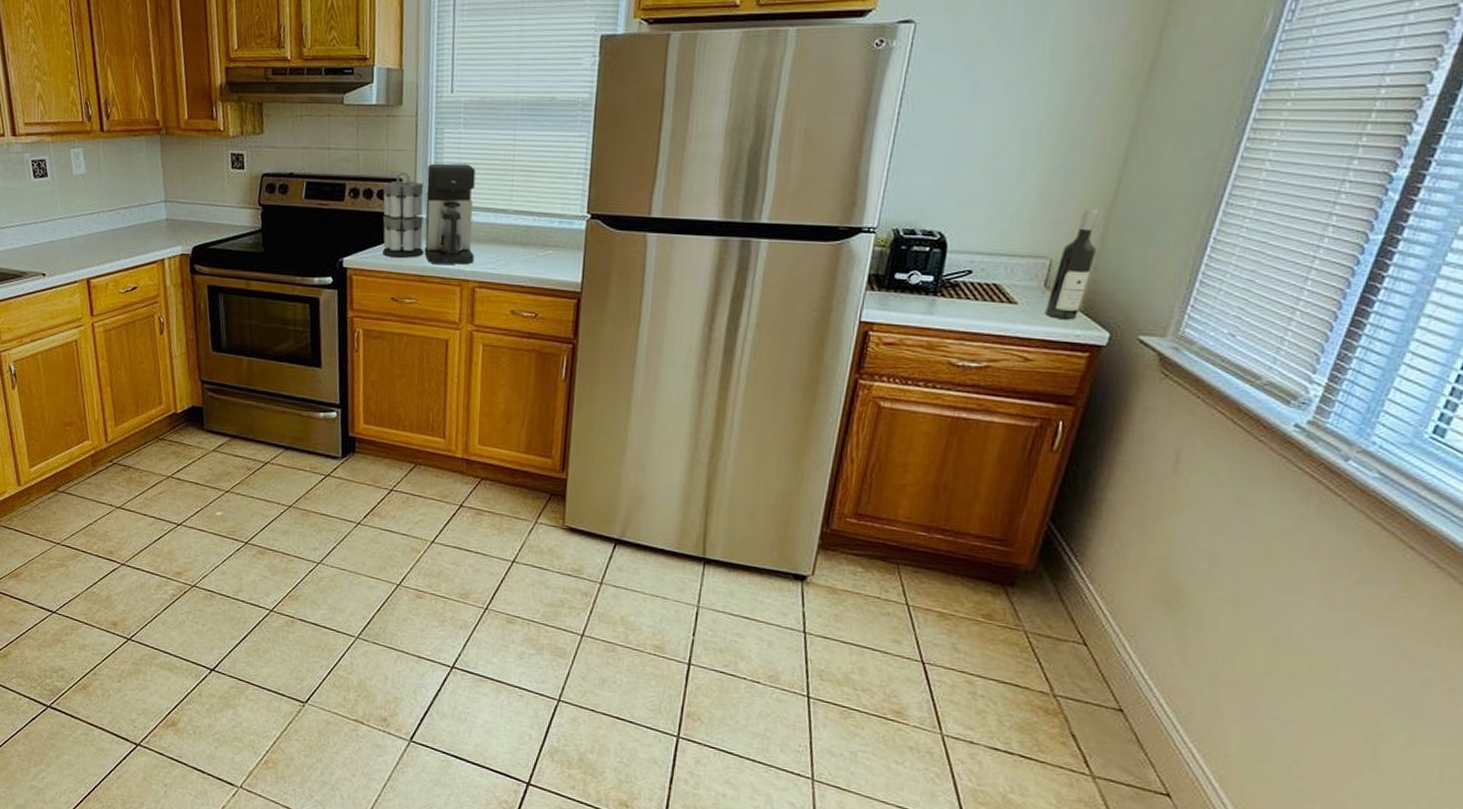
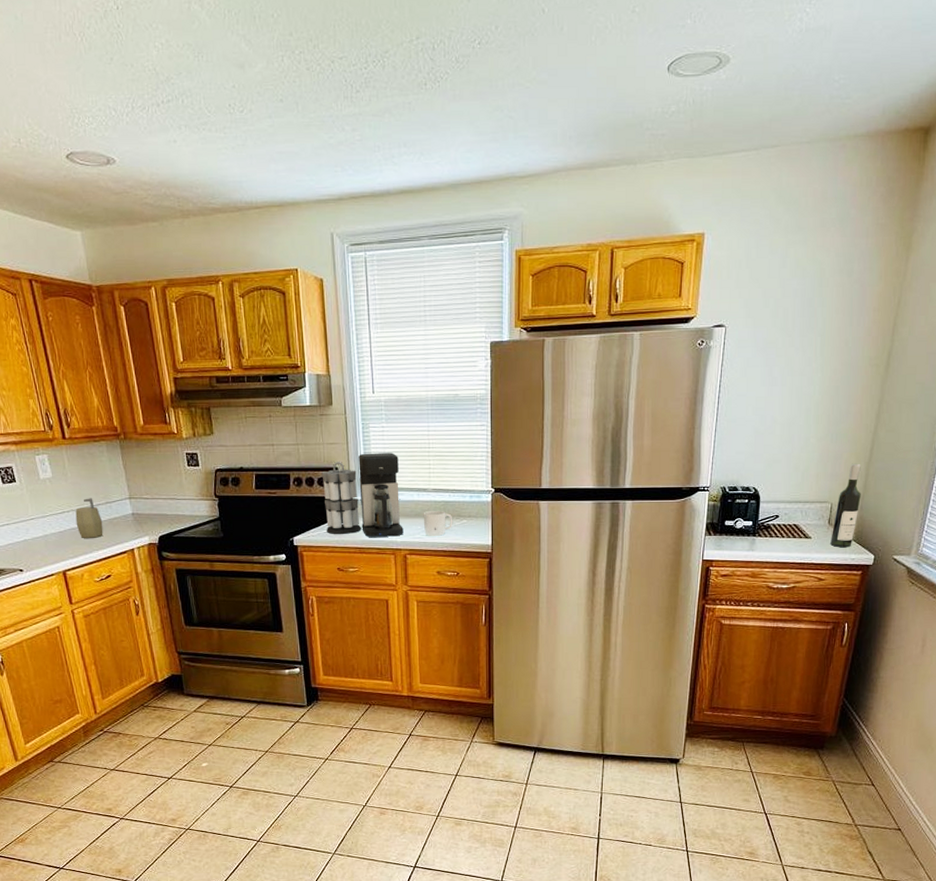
soap dispenser: none [105,198,134,244] -> present [75,498,103,538]
mug: none [499,236,536,269] -> present [423,510,453,537]

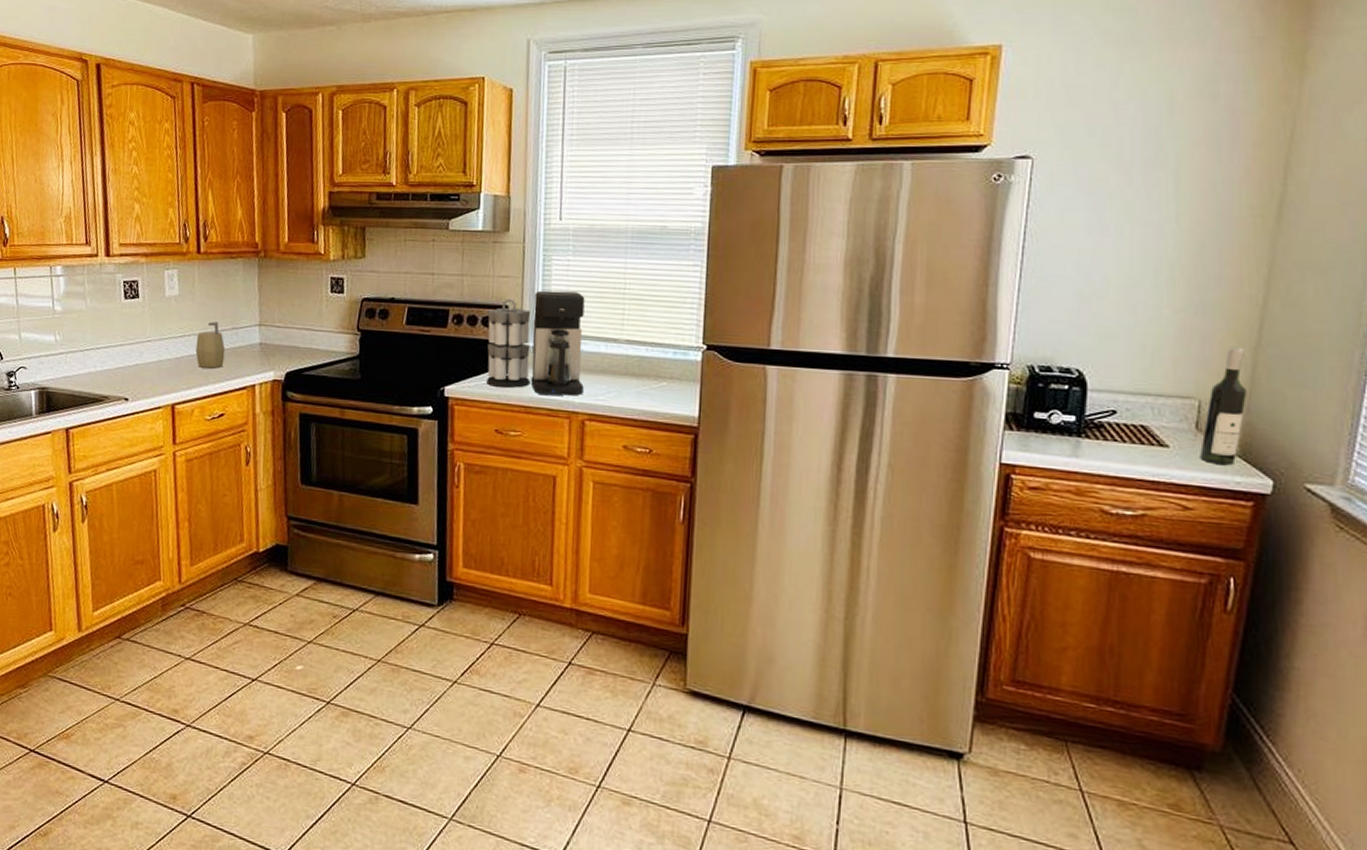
mug: present [423,510,453,537] -> none [610,366,650,401]

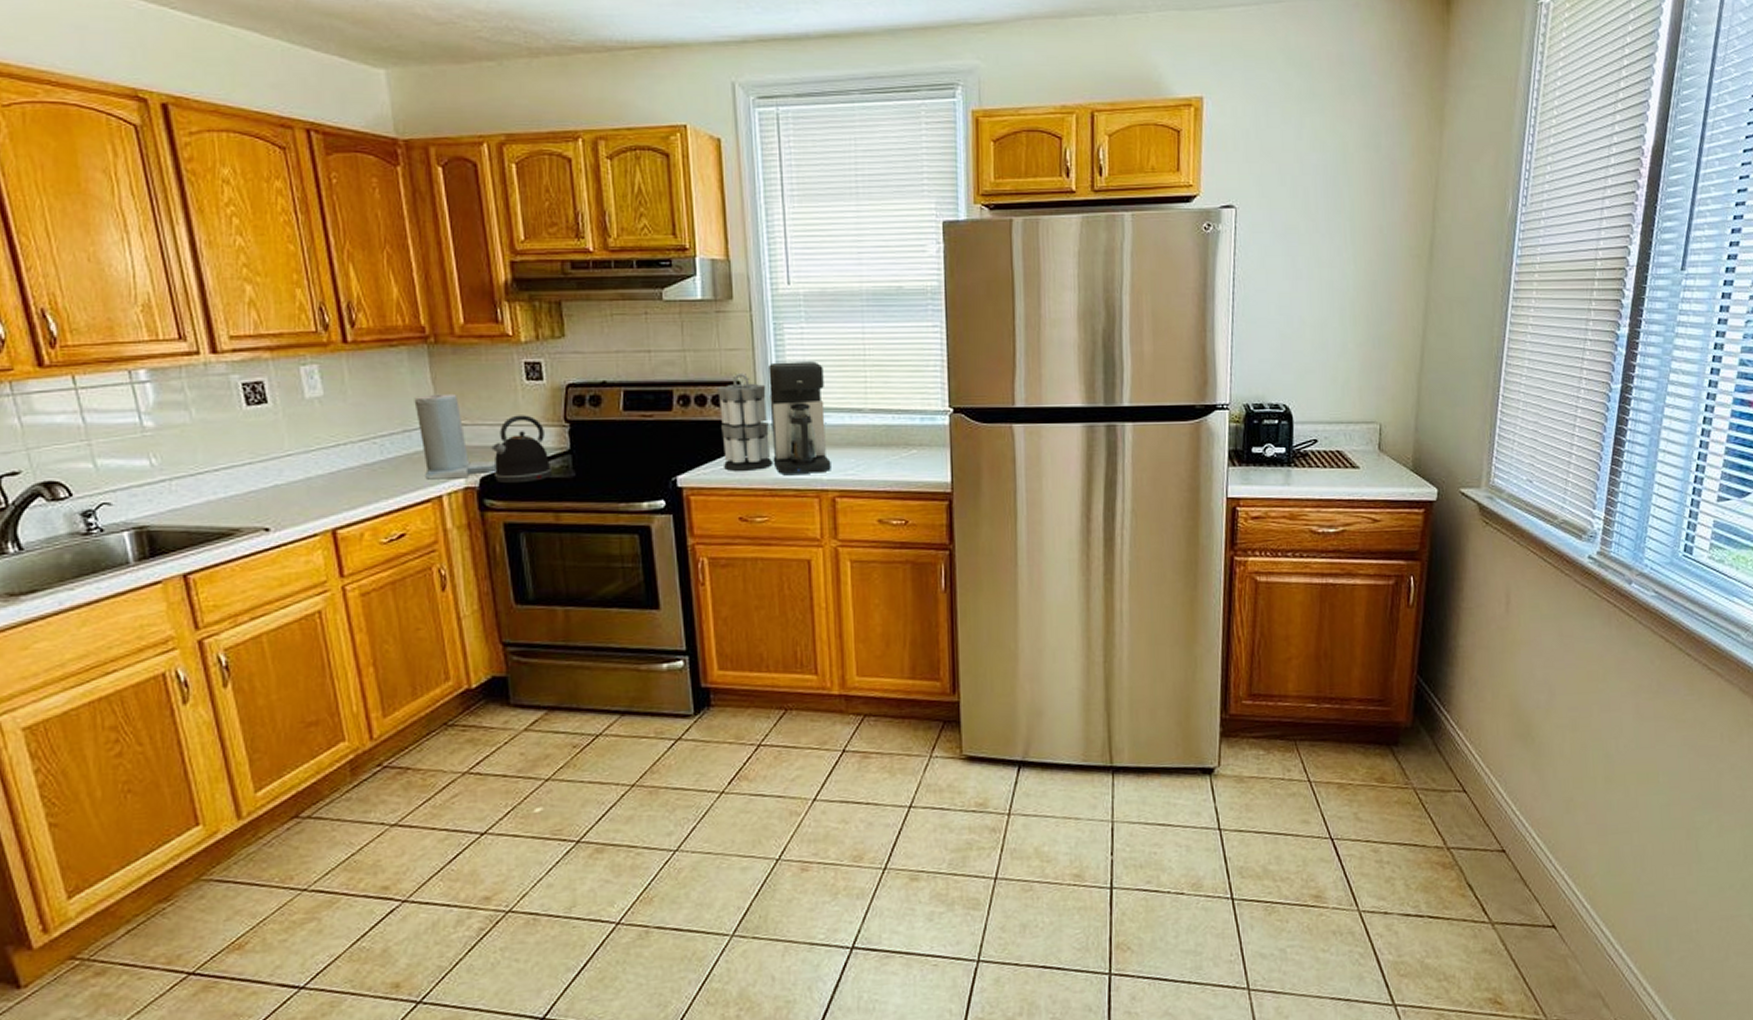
soap dispenser: present [195,321,225,369] -> none [356,424,397,482]
paper towel: none [243,299,300,372] -> present [414,393,497,480]
kettle: none [296,322,343,381] -> present [491,415,552,484]
bottle: present [1200,346,1247,466] -> none [1383,374,1415,480]

